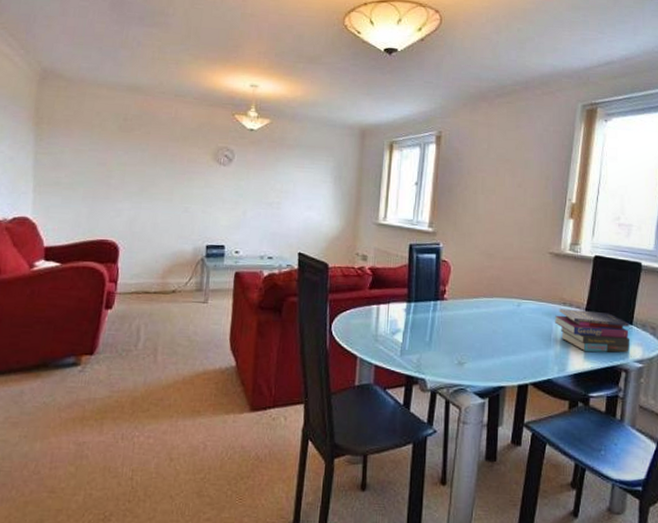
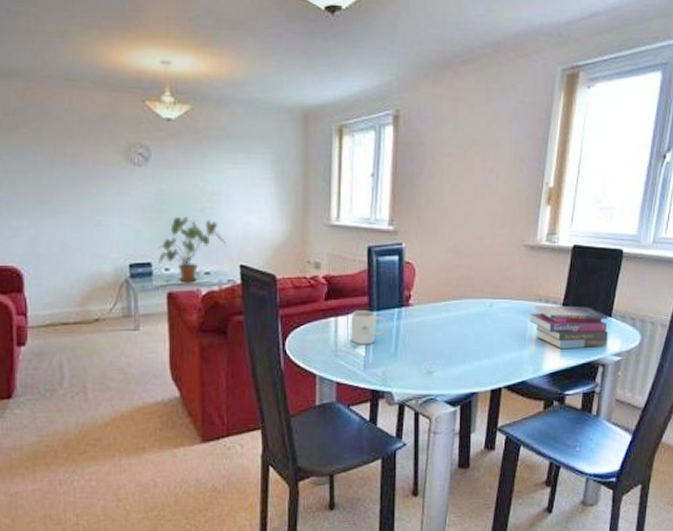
house plant: none [231,209,289,266] -> present [158,217,227,284]
mug: none [390,300,424,333] -> present [350,310,387,345]

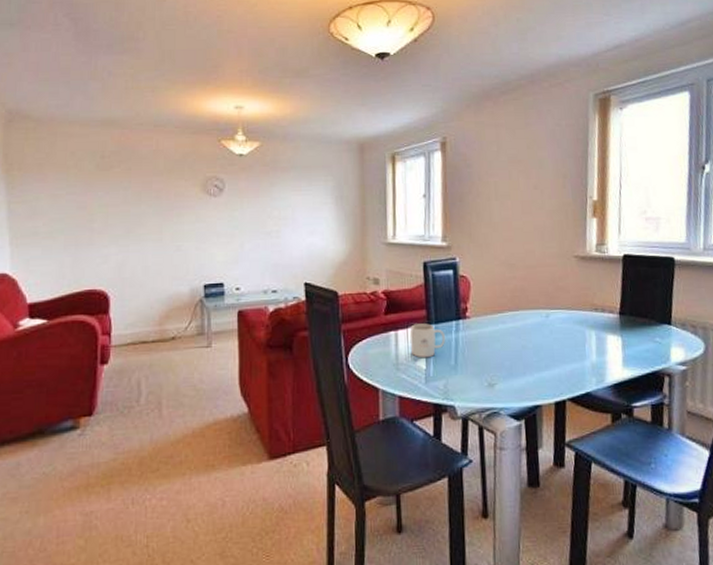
house plant: present [158,217,227,284] -> none [230,240,293,303]
books: present [530,305,609,350] -> none [587,314,671,360]

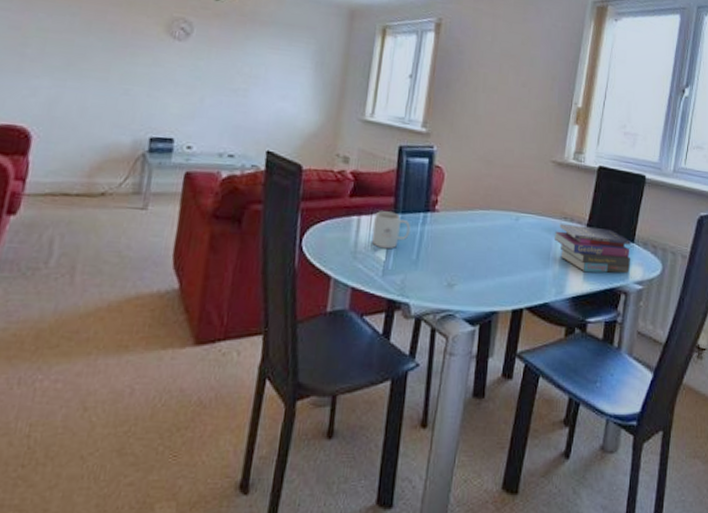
books: none [587,314,671,360] -> present [555,224,631,274]

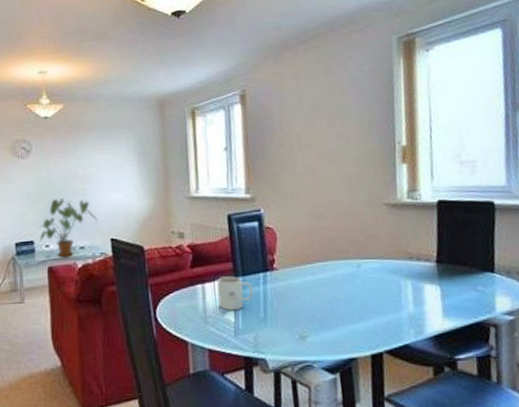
house plant: none [181,95,256,166] -> present [40,199,99,259]
books: present [555,224,631,274] -> none [402,262,496,310]

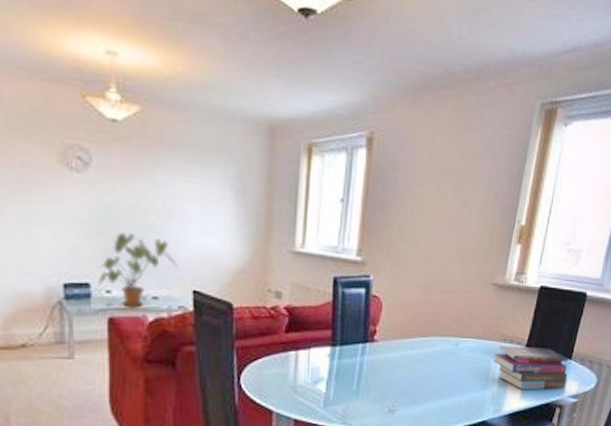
mug: present [217,276,254,311] -> none [311,345,350,381]
books: none [402,262,496,310] -> present [494,346,568,390]

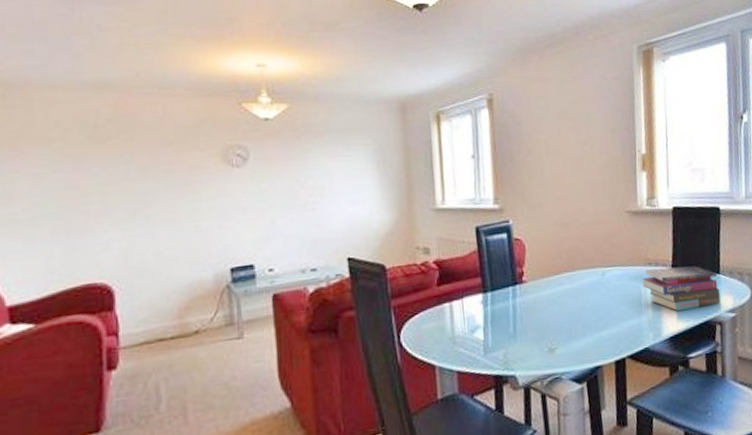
house plant: present [99,233,179,310] -> none [261,214,333,284]

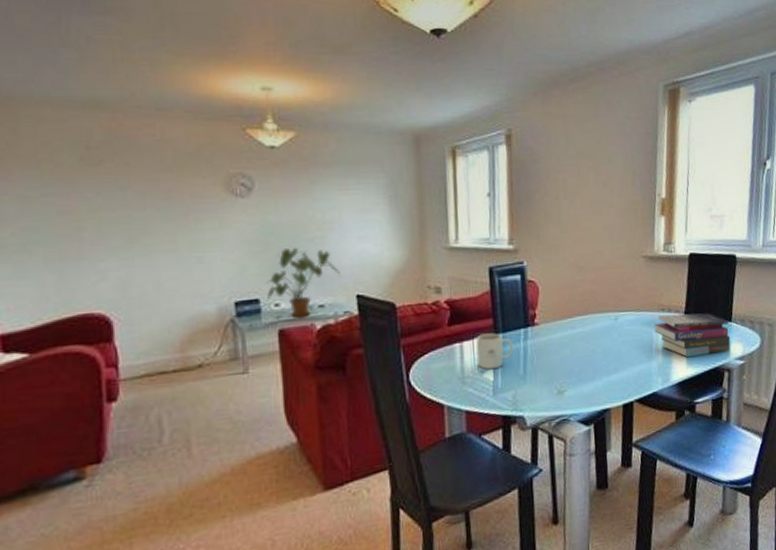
house plant: none [261,214,333,284] -> present [267,248,342,320]
mug: none [465,291,503,329] -> present [476,333,514,370]

